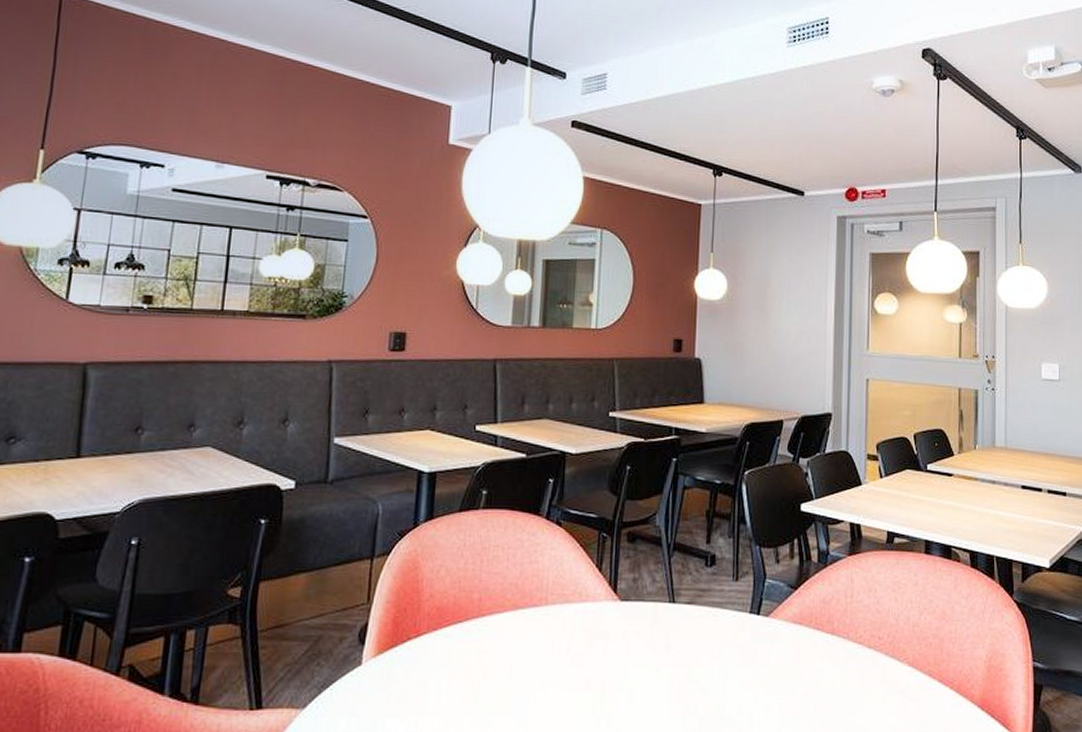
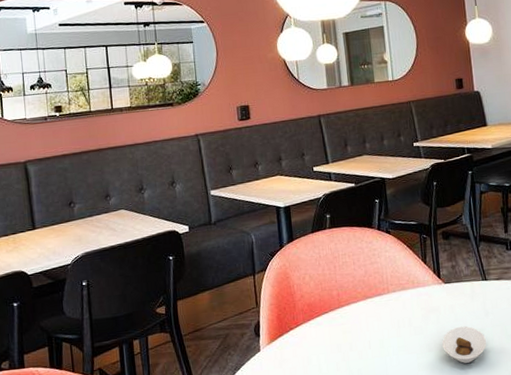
saucer: none [605,660,662,711] -> present [442,326,486,363]

